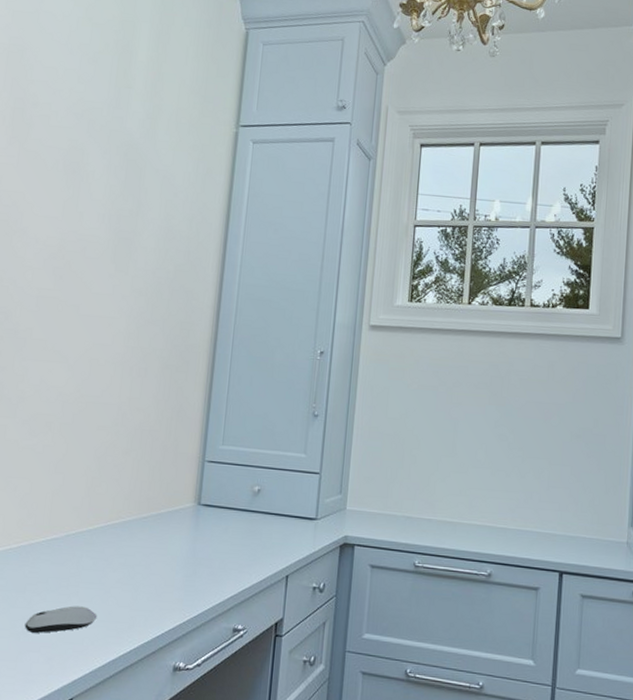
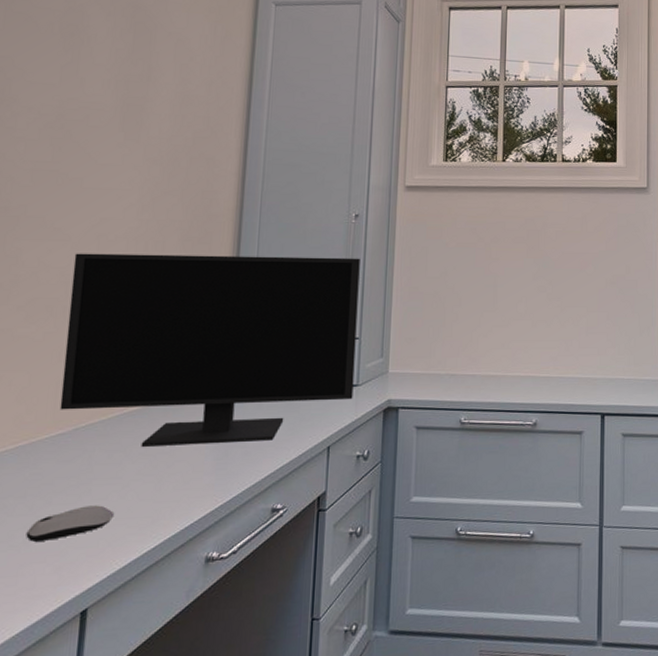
monitor: none [54,374,324,564] -> present [59,253,360,447]

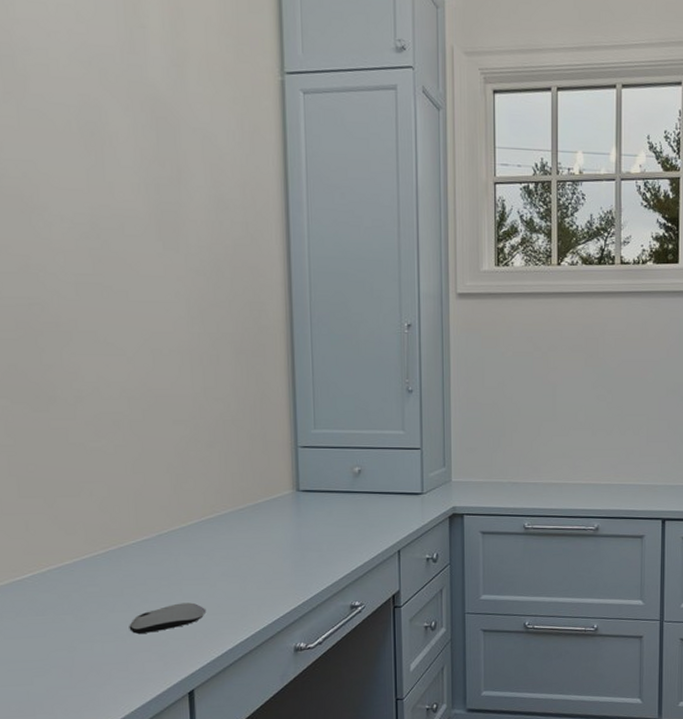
monitor: present [59,253,360,447] -> none [132,368,419,551]

